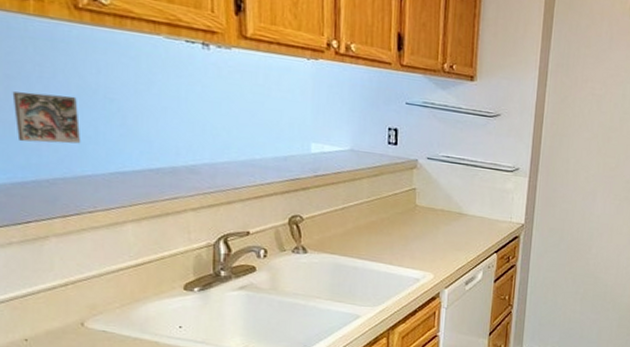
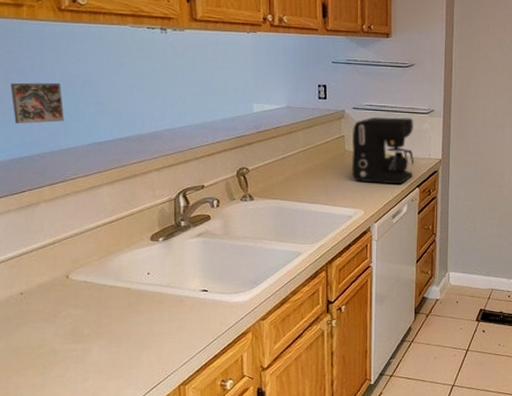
coffee maker: none [421,170,495,249] -> present [351,117,414,185]

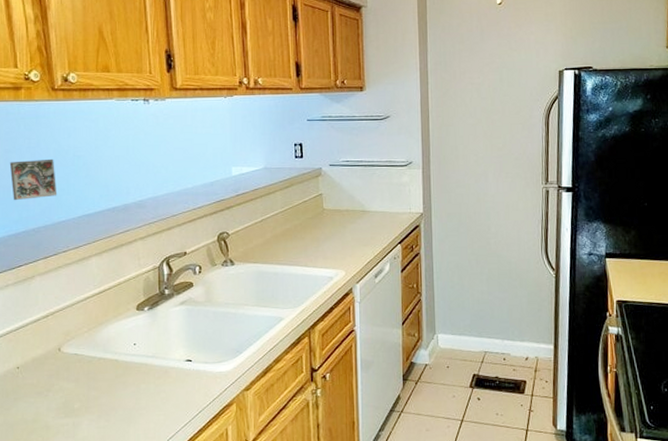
coffee maker: present [351,117,414,185] -> none [330,171,394,242]

